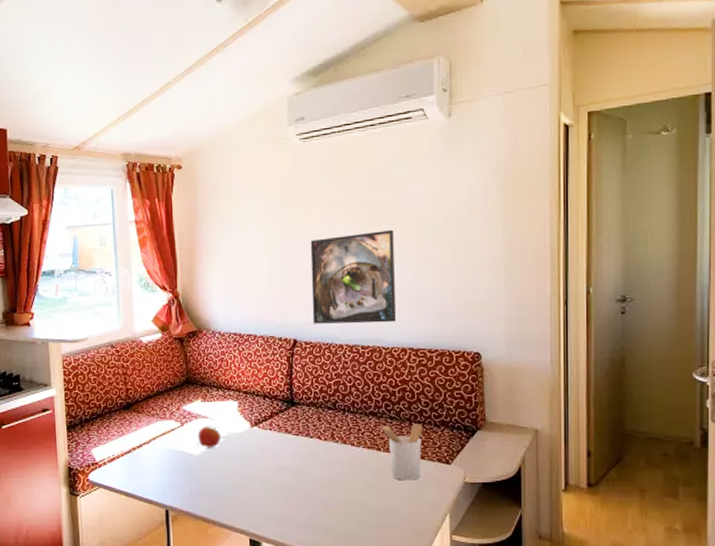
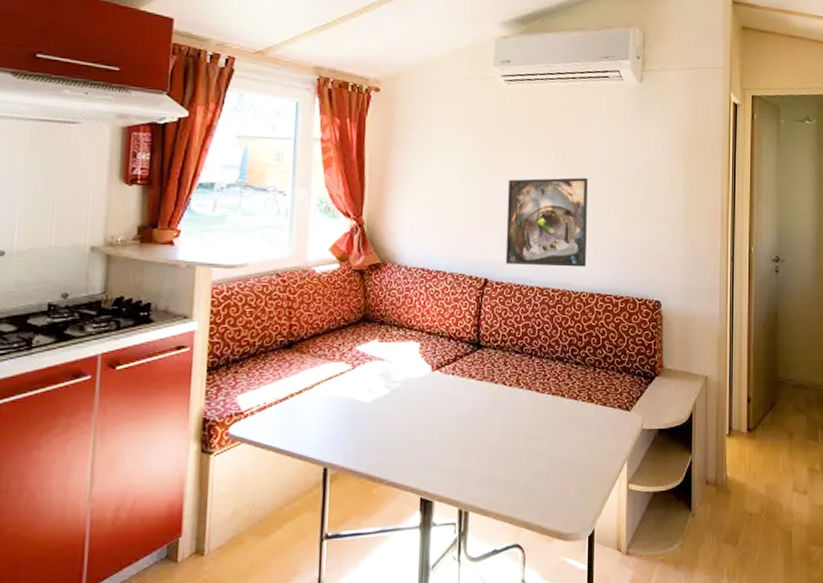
apple: present [197,426,221,448] -> none [370,369,398,395]
utensil holder: present [378,424,423,481] -> none [564,369,606,428]

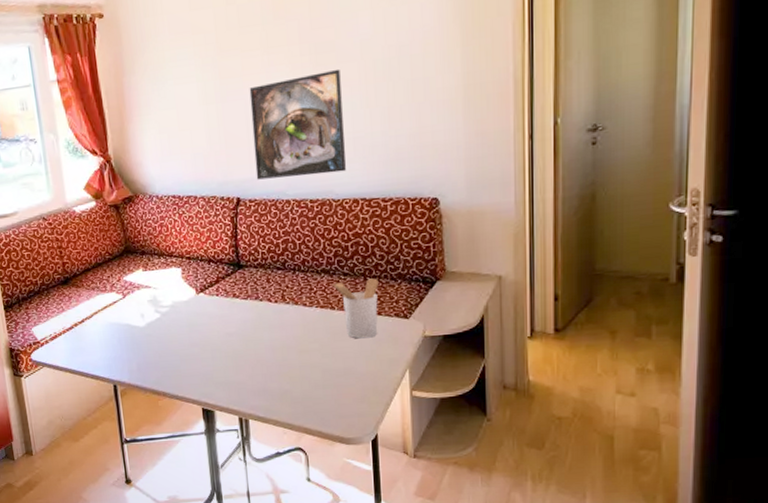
utensil holder: none [564,369,606,428] -> present [331,278,378,339]

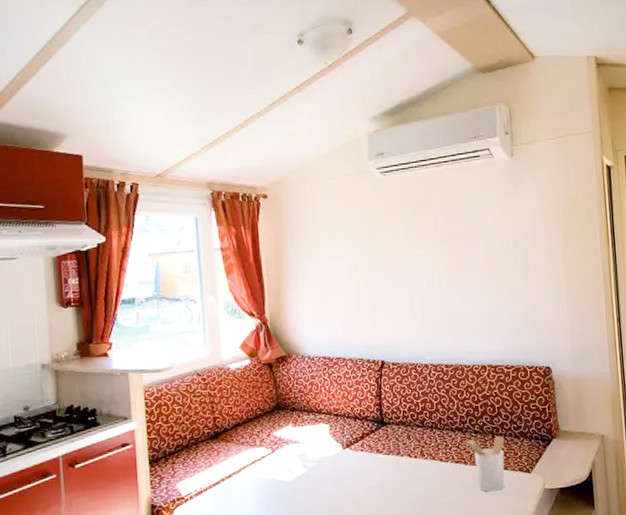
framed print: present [249,69,347,180] -> none [393,256,476,346]

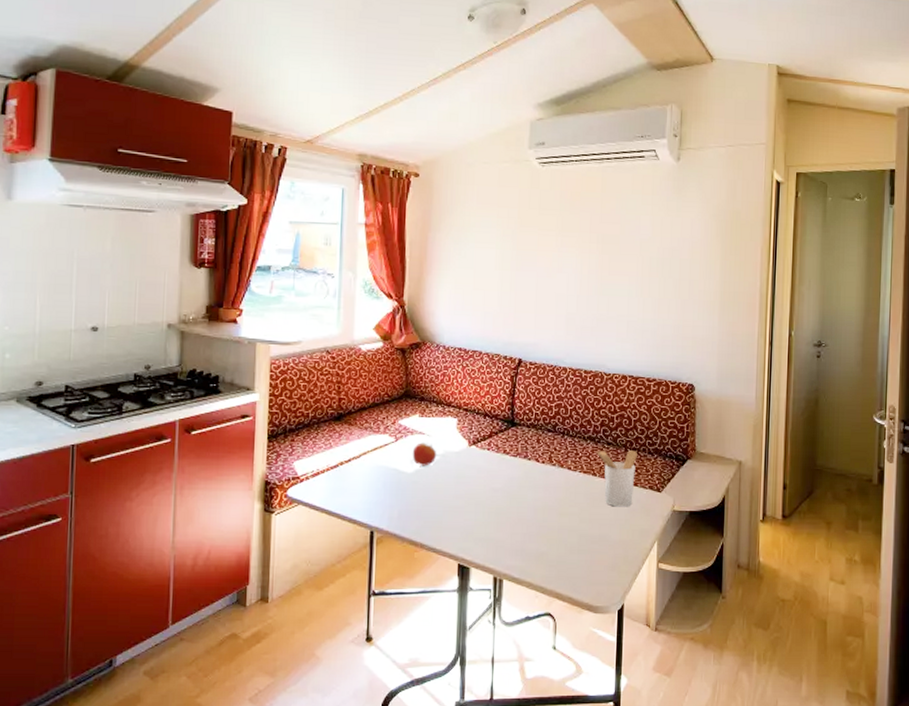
apple: none [289,451,314,474] -> present [412,442,437,466]

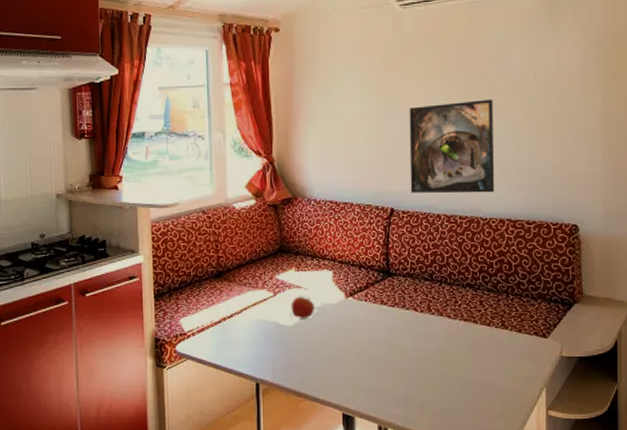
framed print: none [539,259,623,349] -> present [409,99,495,194]
utensil holder: present [595,450,637,507] -> none [475,296,520,354]

